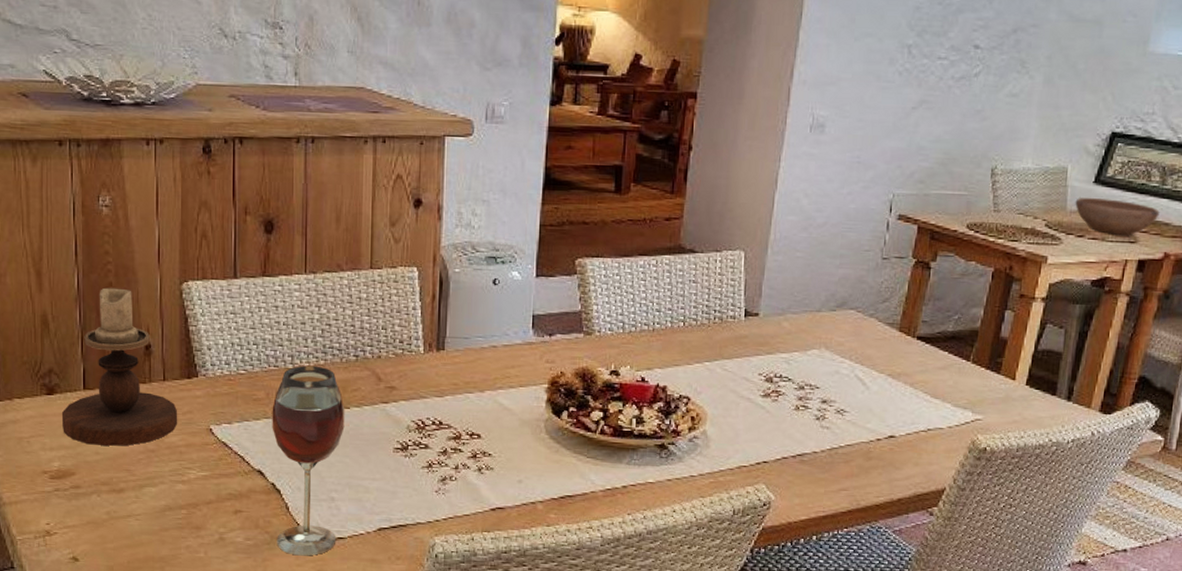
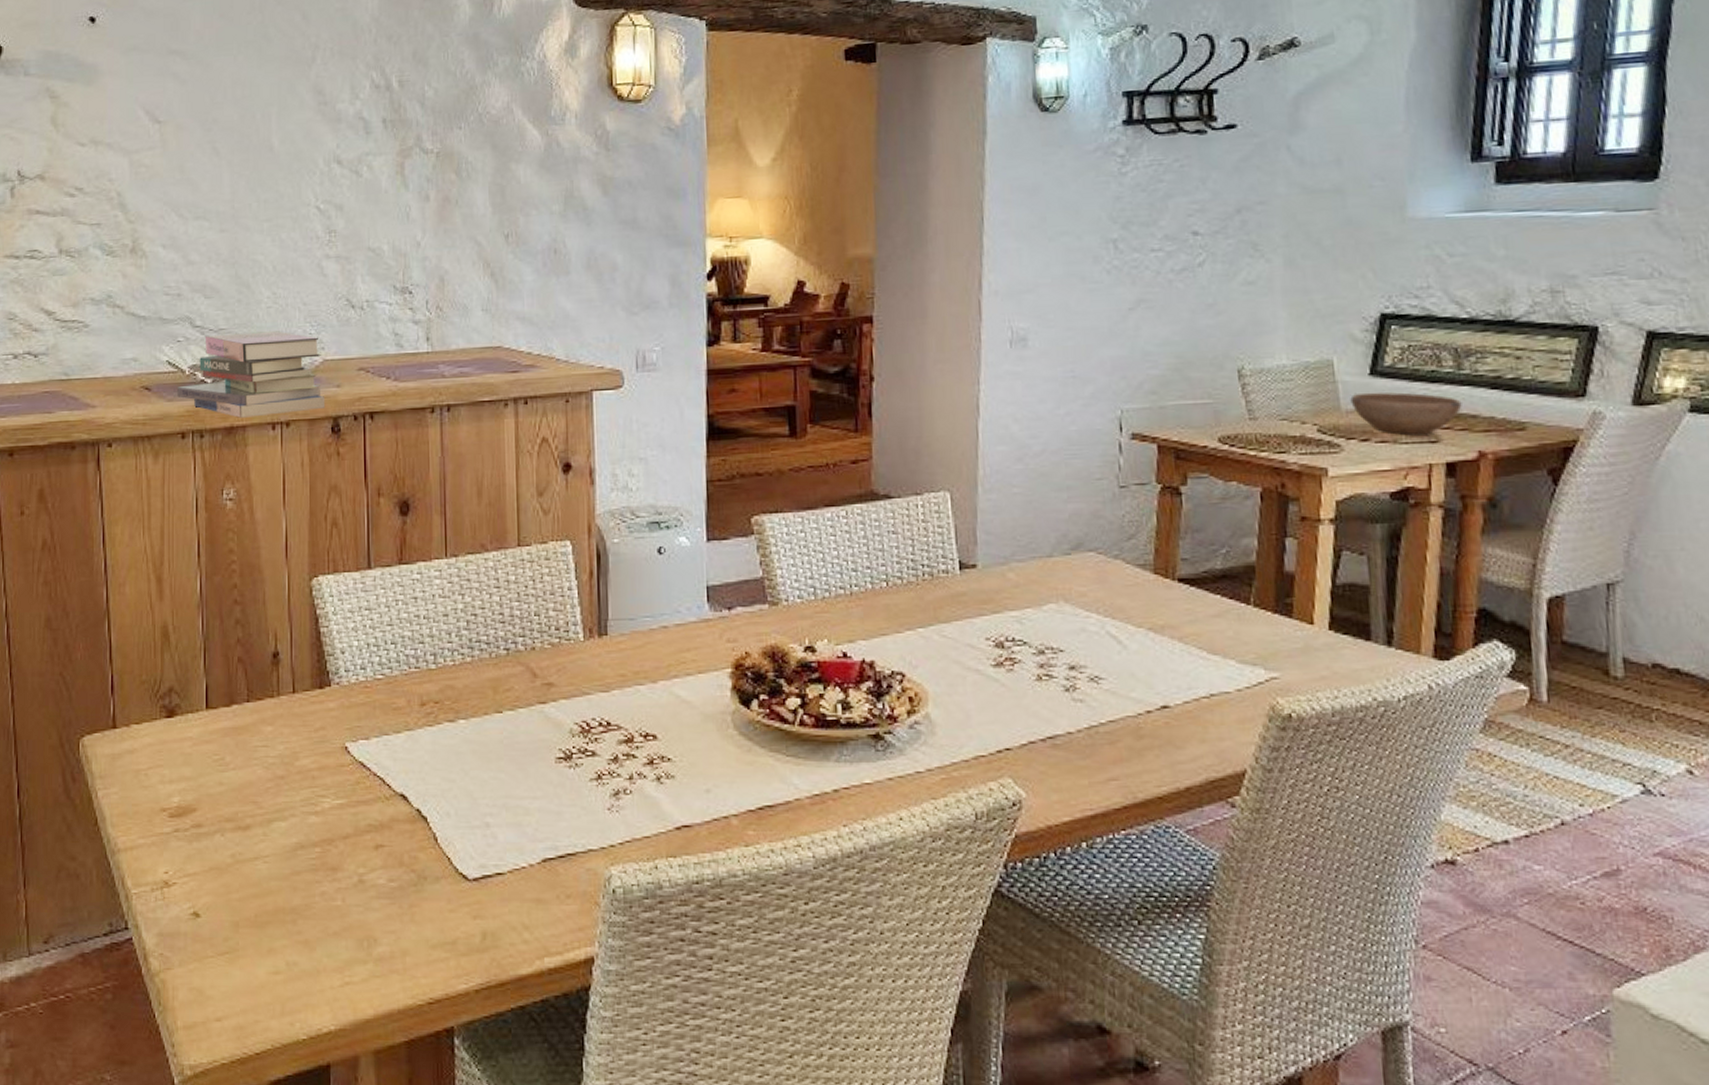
books: none [53,49,198,132] -> present [176,331,326,418]
candlestick: present [61,287,178,446] -> none [182,589,310,774]
wineglass: present [272,365,345,556] -> none [414,664,498,899]

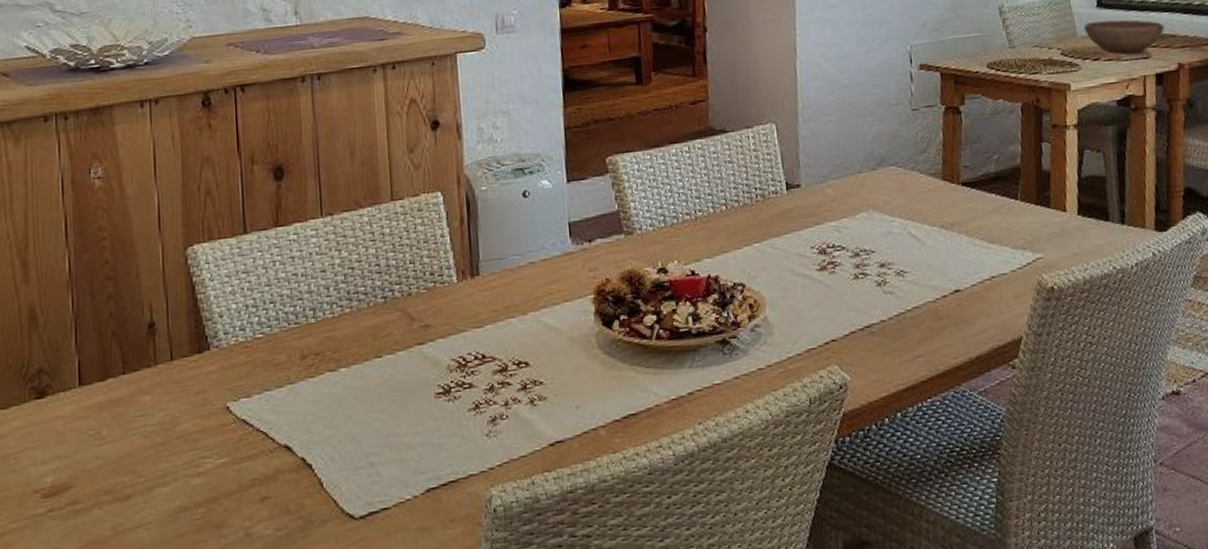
books: present [176,331,326,418] -> none [37,12,195,98]

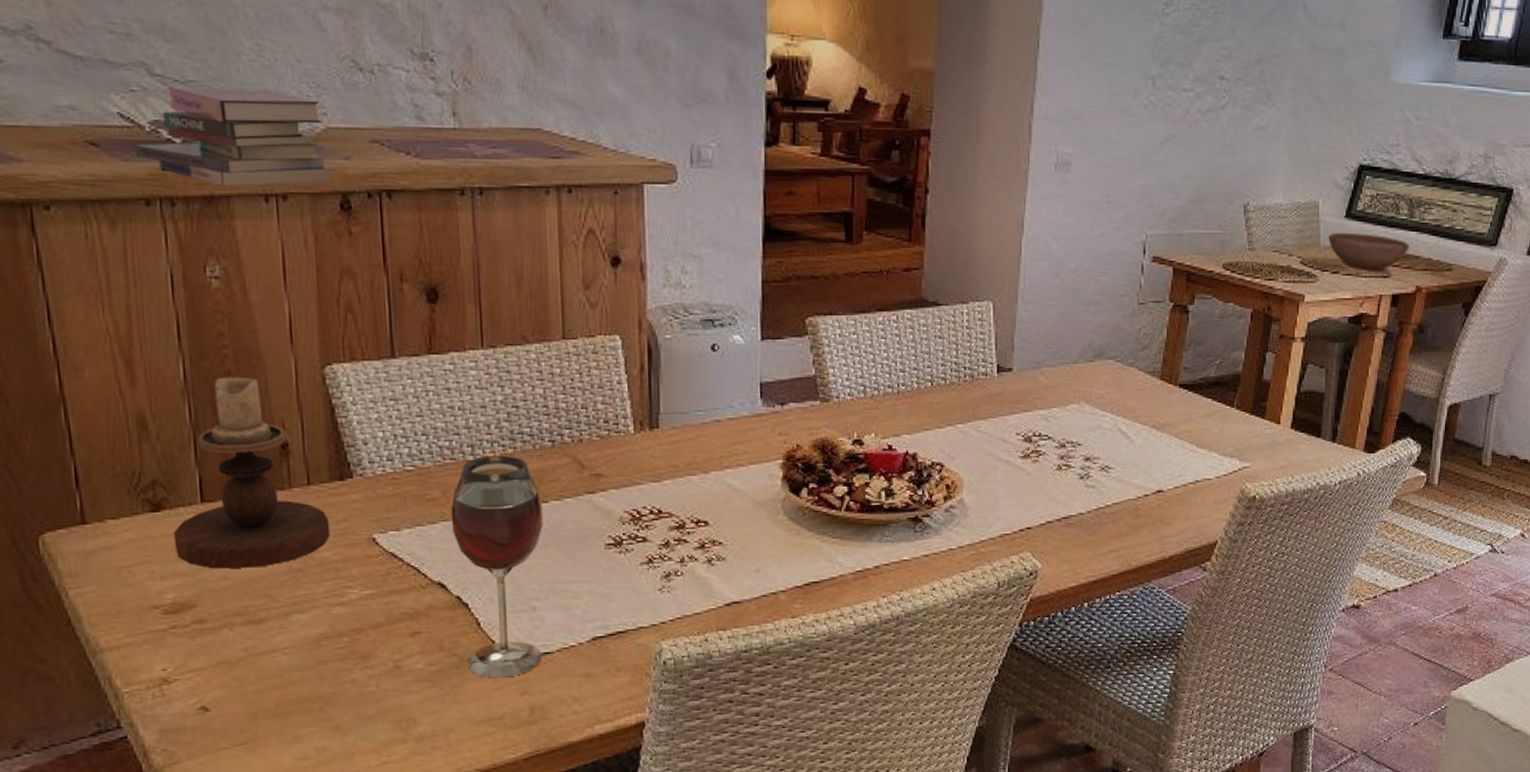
books: none [37,12,195,98] -> present [134,86,332,187]
candlestick: none [54,264,190,450] -> present [173,377,331,569]
wineglass: none [295,315,380,539] -> present [451,455,544,678]

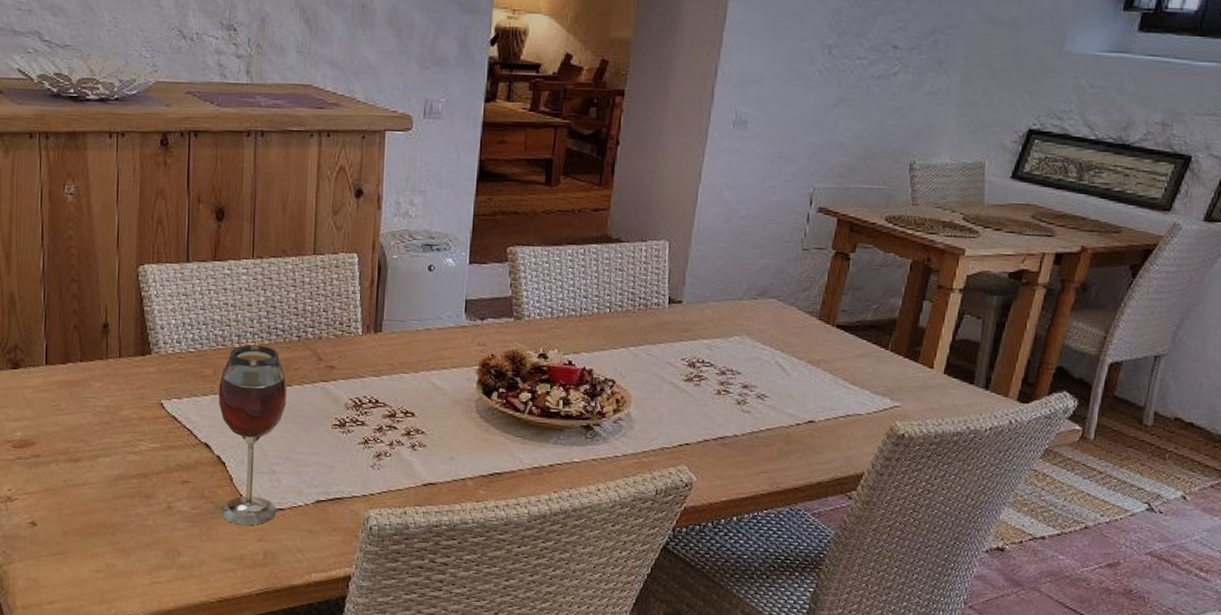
books: present [134,86,332,187] -> none [25,49,157,126]
candlestick: present [173,377,331,569] -> none [25,270,132,418]
bowl: present [1328,232,1410,271] -> none [992,192,1077,230]

